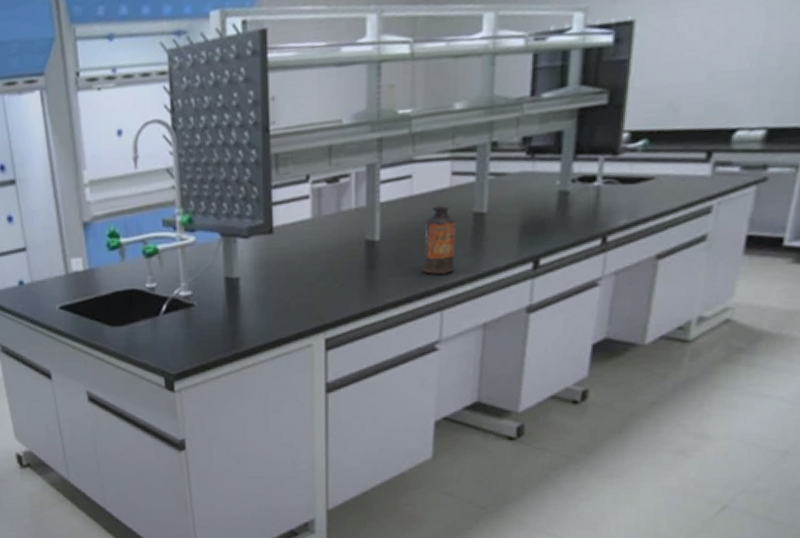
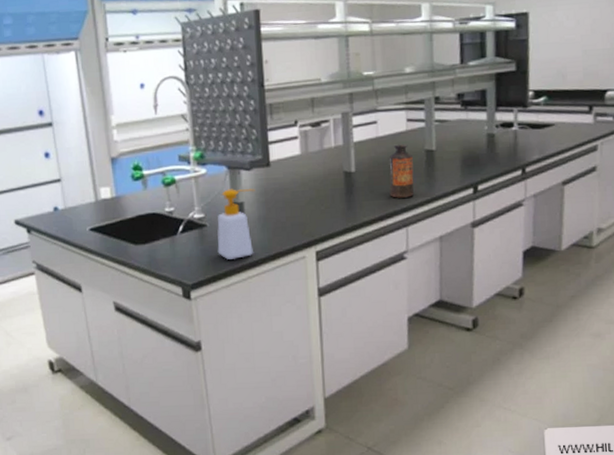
soap bottle: none [206,261,254,346] -> present [217,189,256,260]

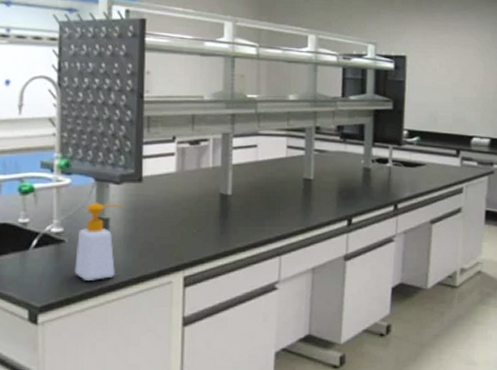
bottle: present [388,144,414,198] -> none [265,170,290,225]

